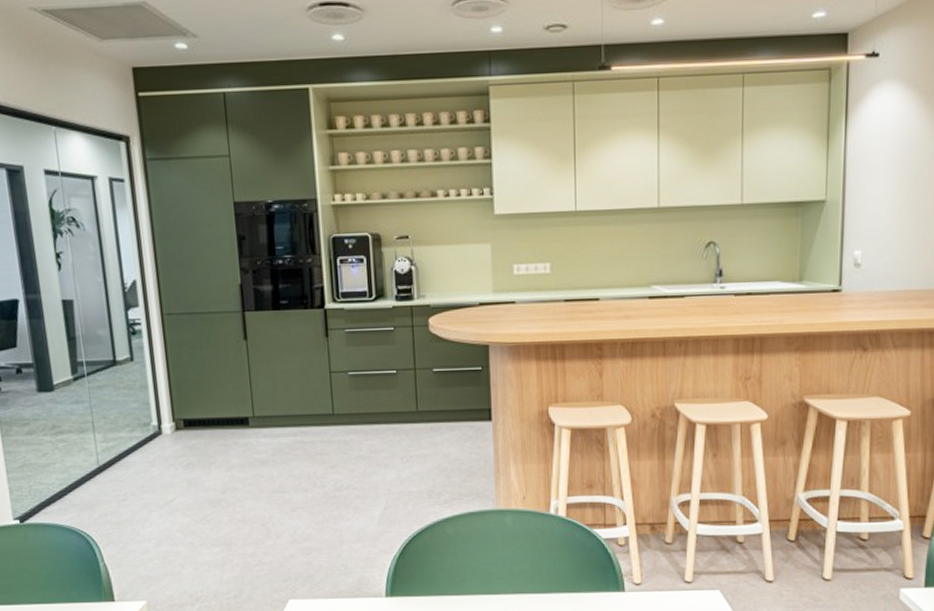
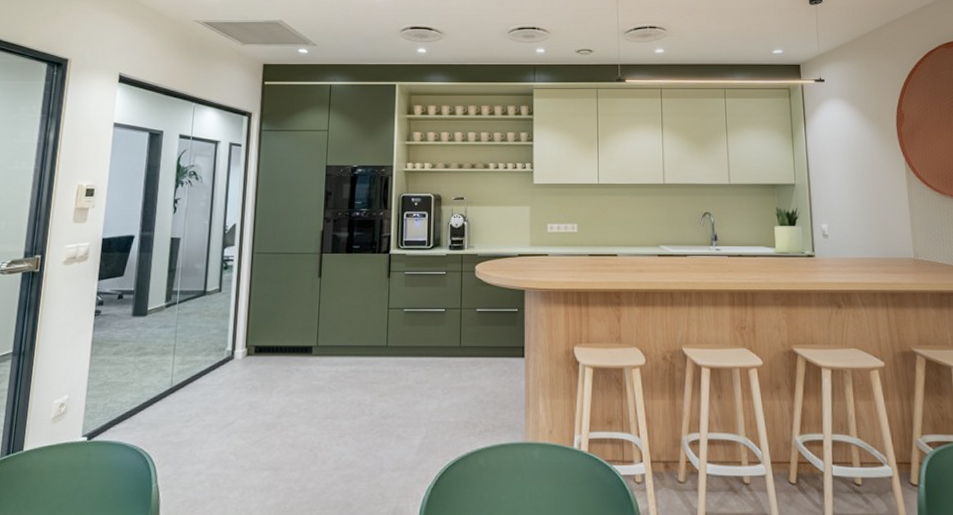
planter: none [789,230,831,290] -> present [772,207,806,254]

